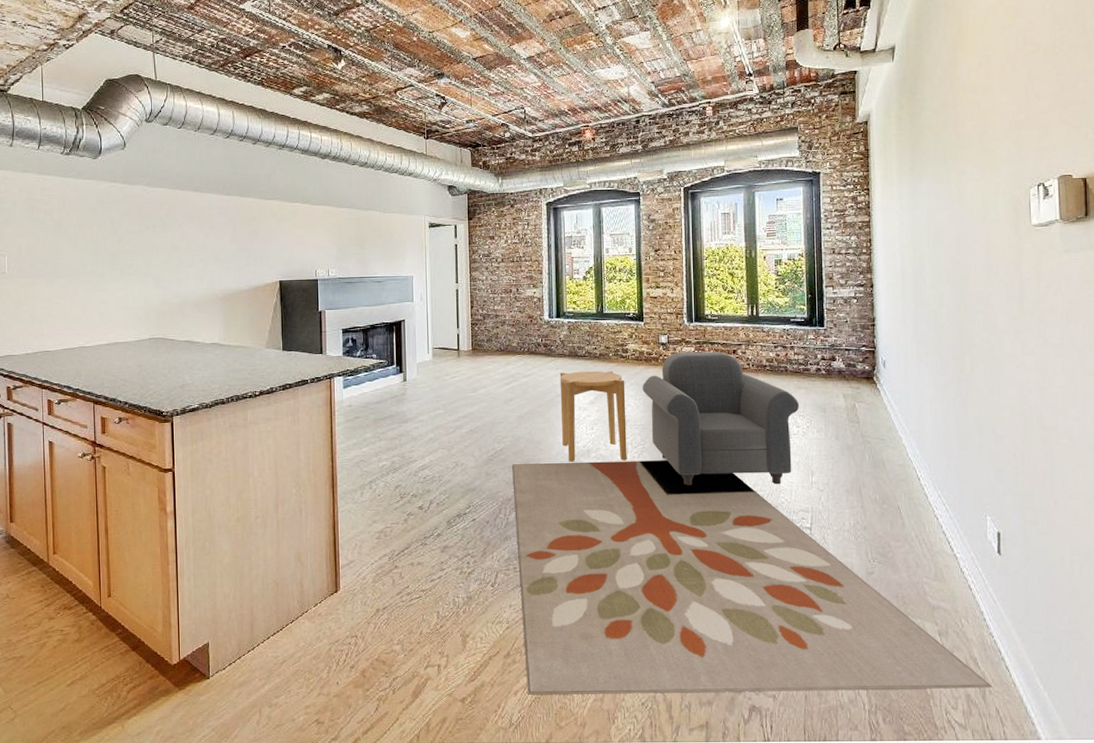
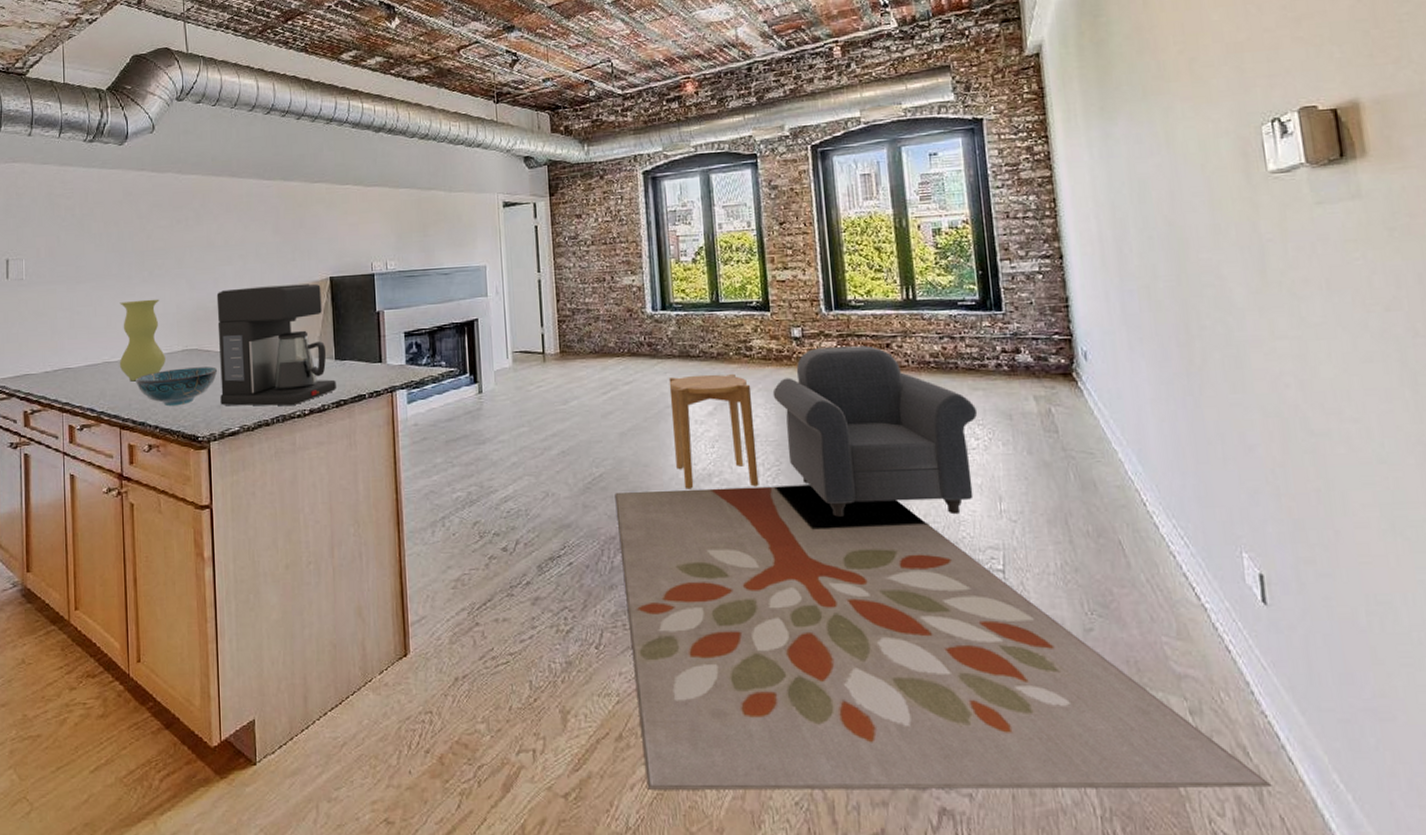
vase: none [93,294,134,364] -> present [119,299,165,382]
decorative bowl: none [108,353,181,386] -> present [136,366,218,407]
coffee maker: none [180,285,283,387] -> present [216,283,336,406]

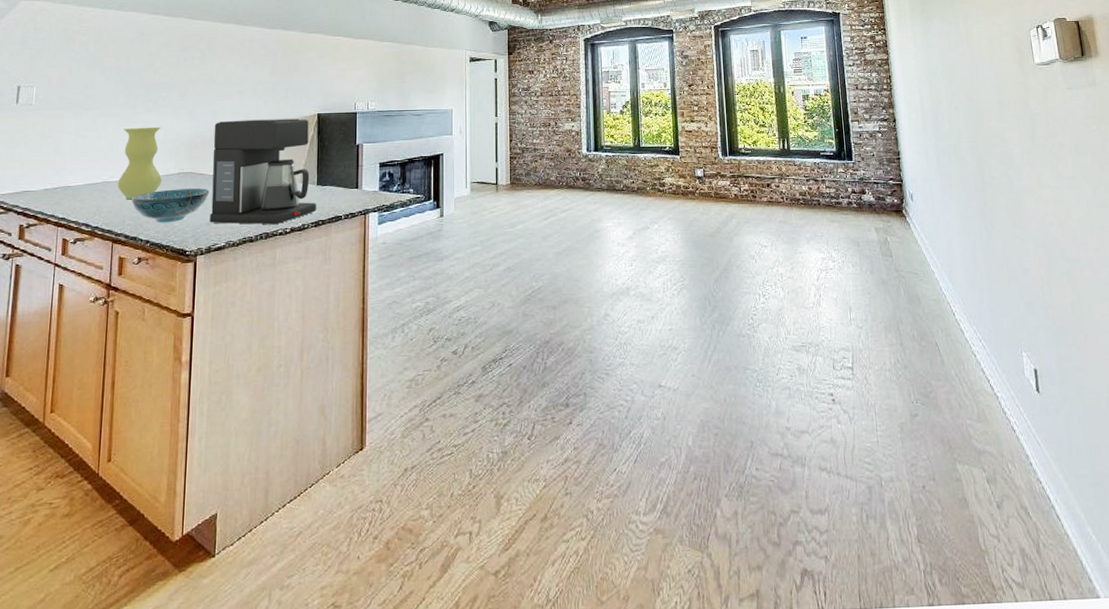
area rug: present [615,485,1272,790] -> none [550,297,1046,565]
side table: present [668,373,759,489] -> none [598,204,667,301]
armchair: present [772,345,978,517] -> none [679,185,834,324]

